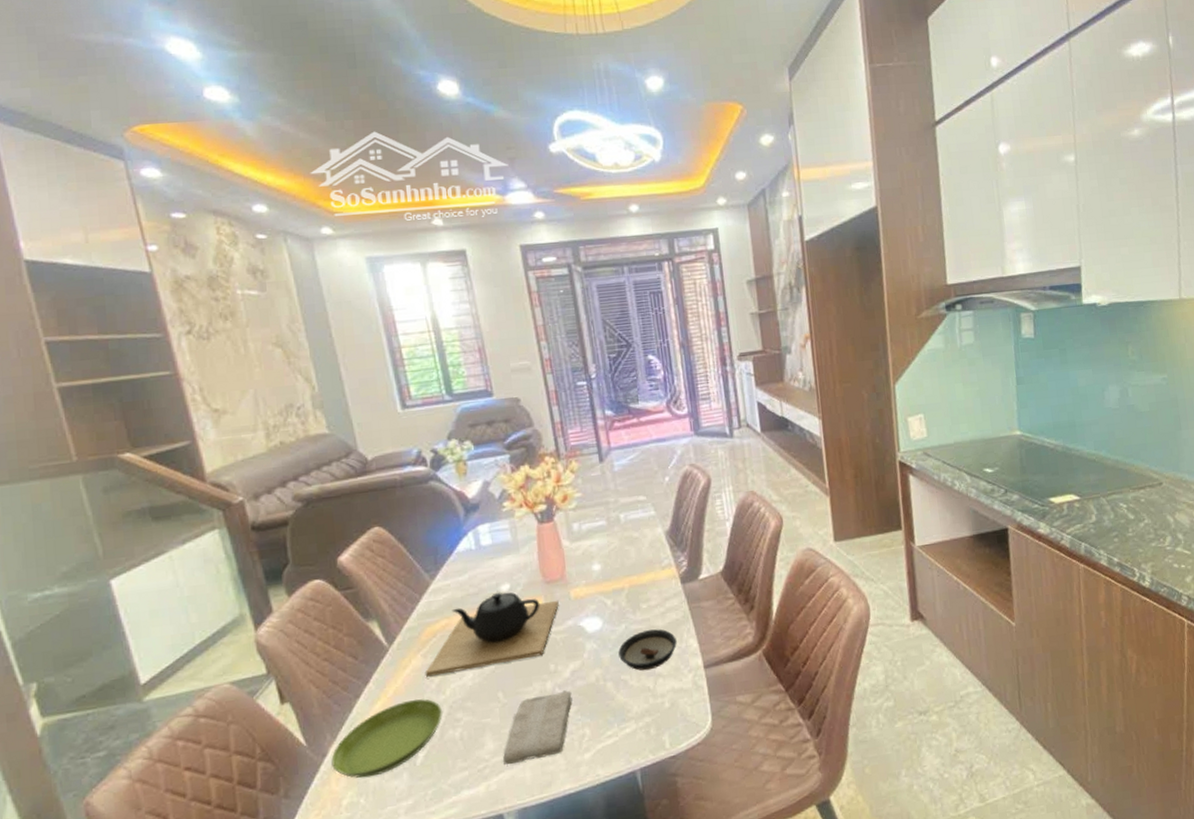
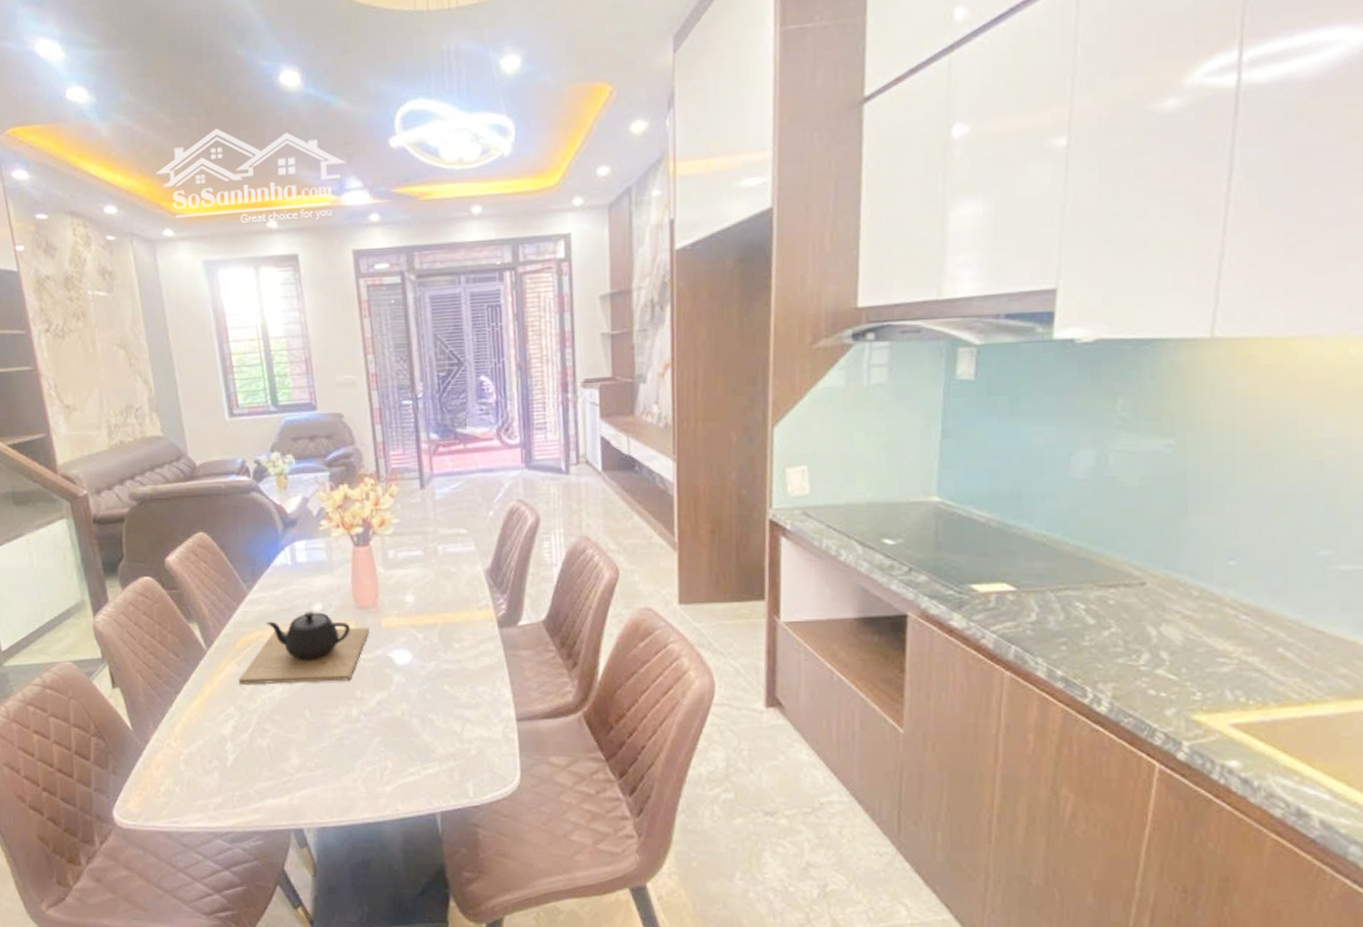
saucer: present [331,699,443,778] -> none [153,704,253,770]
washcloth: present [503,690,572,765] -> none [306,719,377,783]
saucer: present [618,629,677,671] -> none [427,672,489,713]

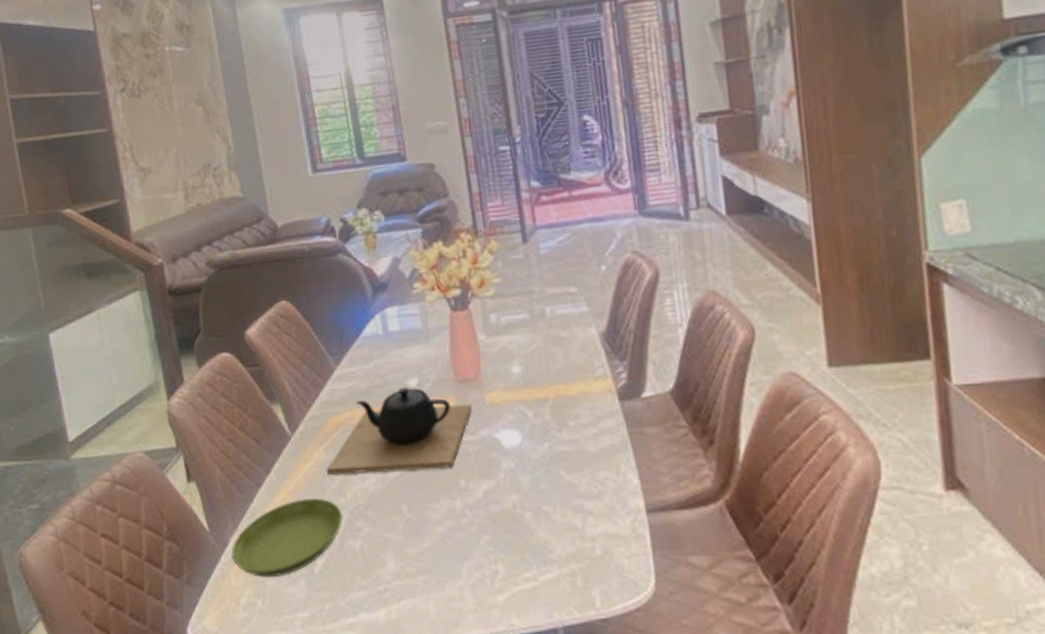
saucer: none [153,704,253,770] -> present [231,499,344,578]

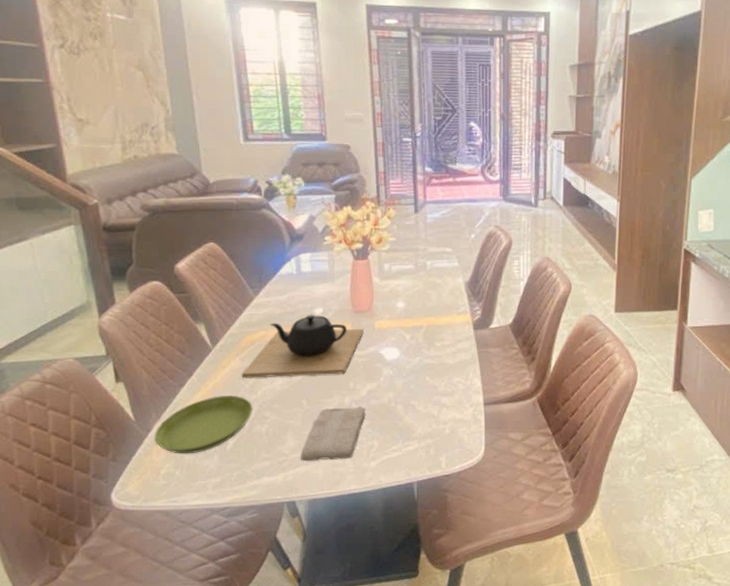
washcloth: none [405,514,485,593] -> present [301,406,366,462]

